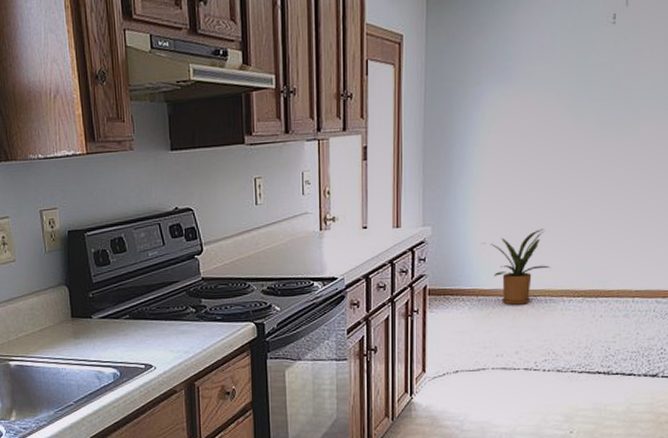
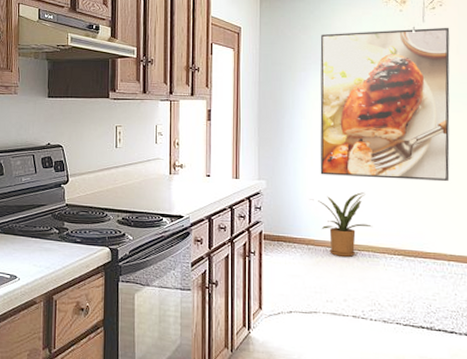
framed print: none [494,9,659,213] -> present [320,27,450,181]

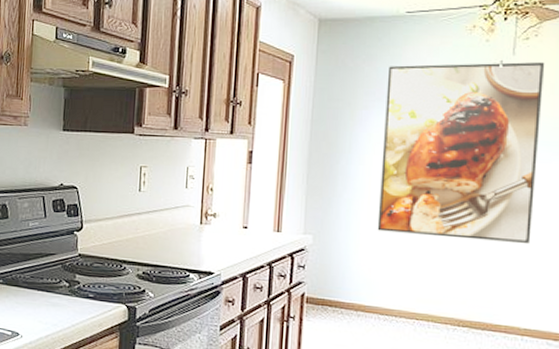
house plant: present [310,192,372,257] -> none [363,253,434,327]

